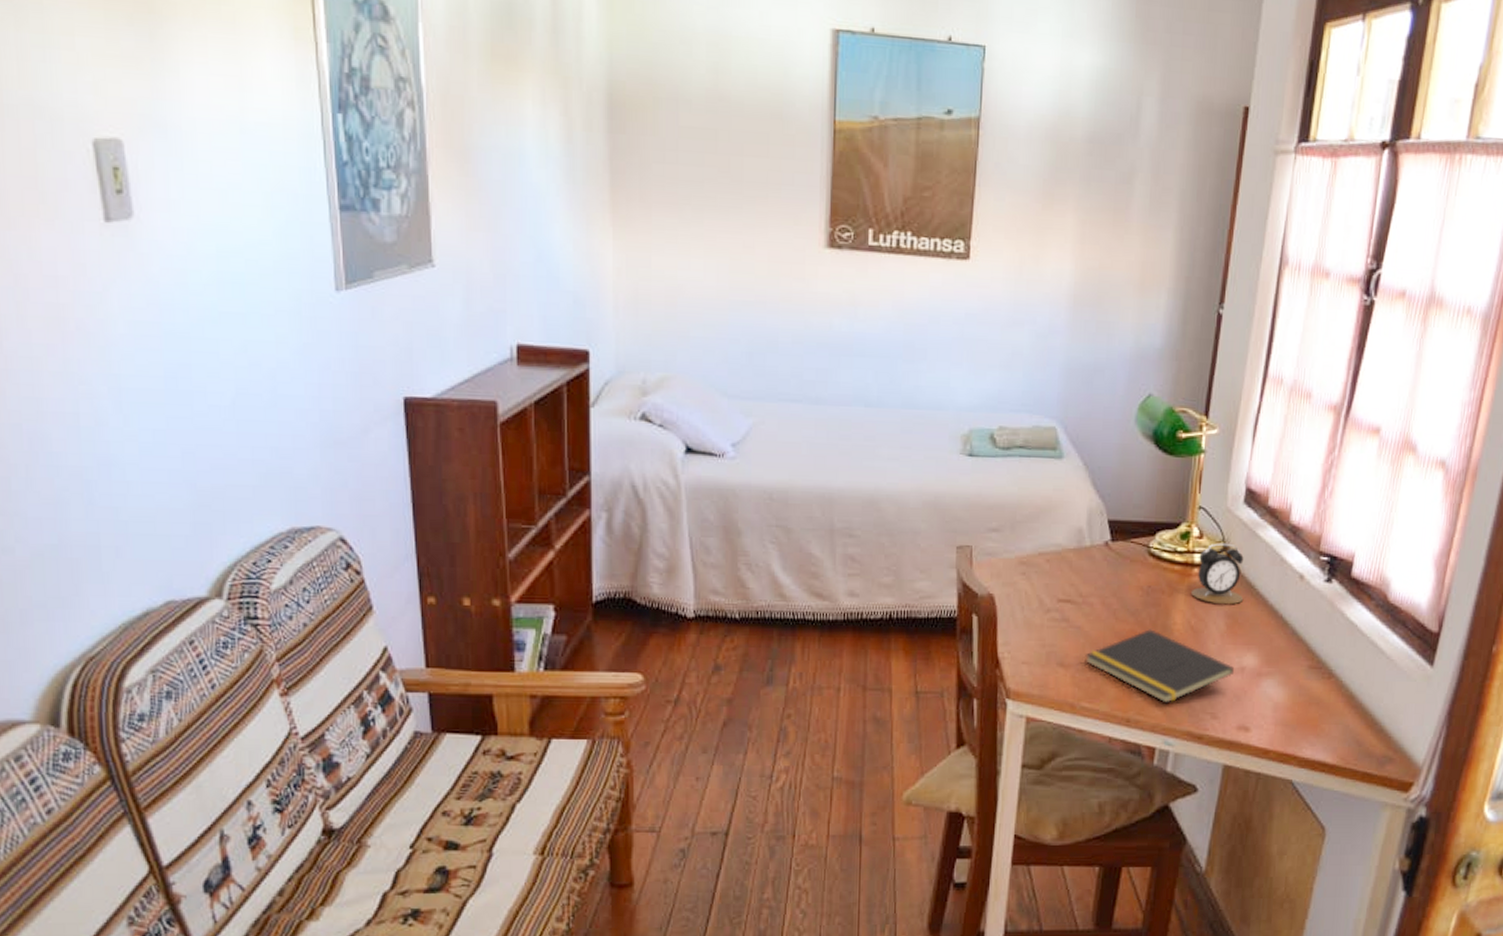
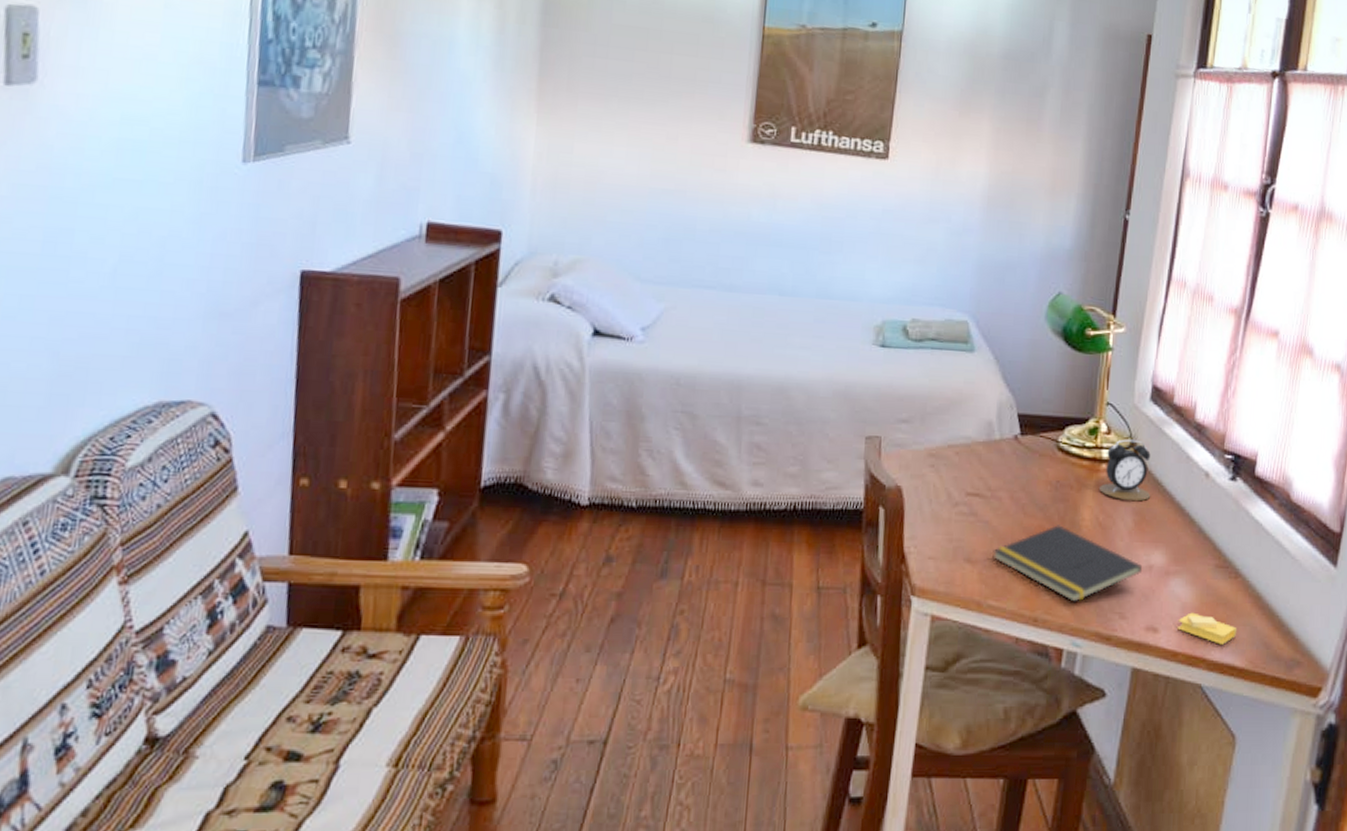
sticky notes: none [1269,712,1330,743] -> present [1178,612,1237,645]

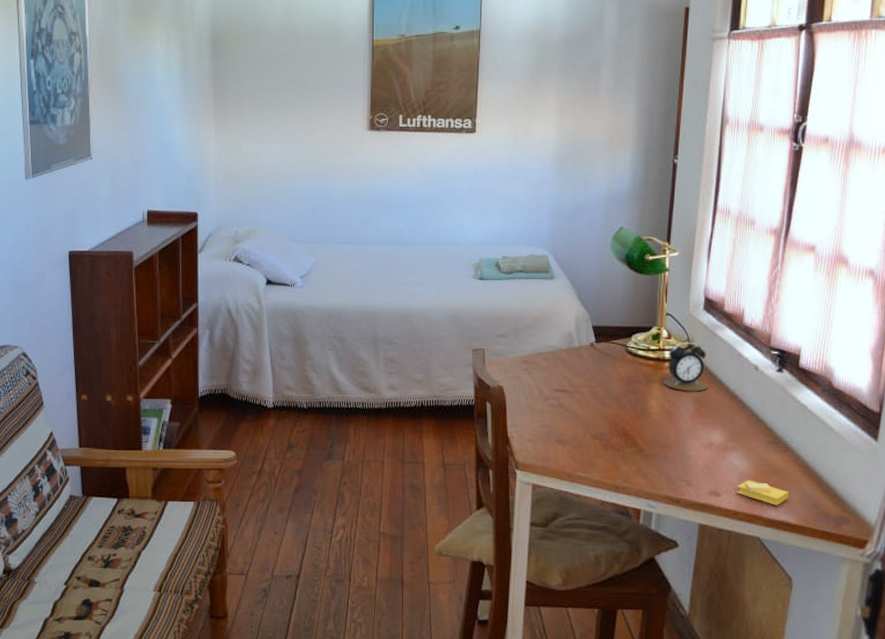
notepad: present [992,525,1143,602] -> none [578,412,704,473]

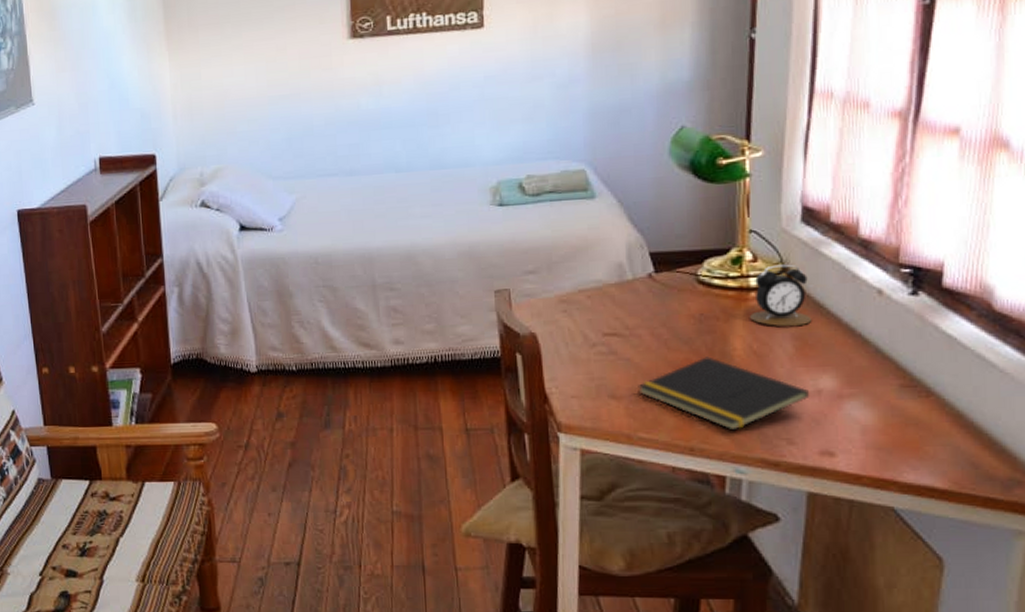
notepad: none [578,412,704,473] -> present [638,356,810,431]
sticky notes: present [737,480,790,506] -> none [858,435,935,466]

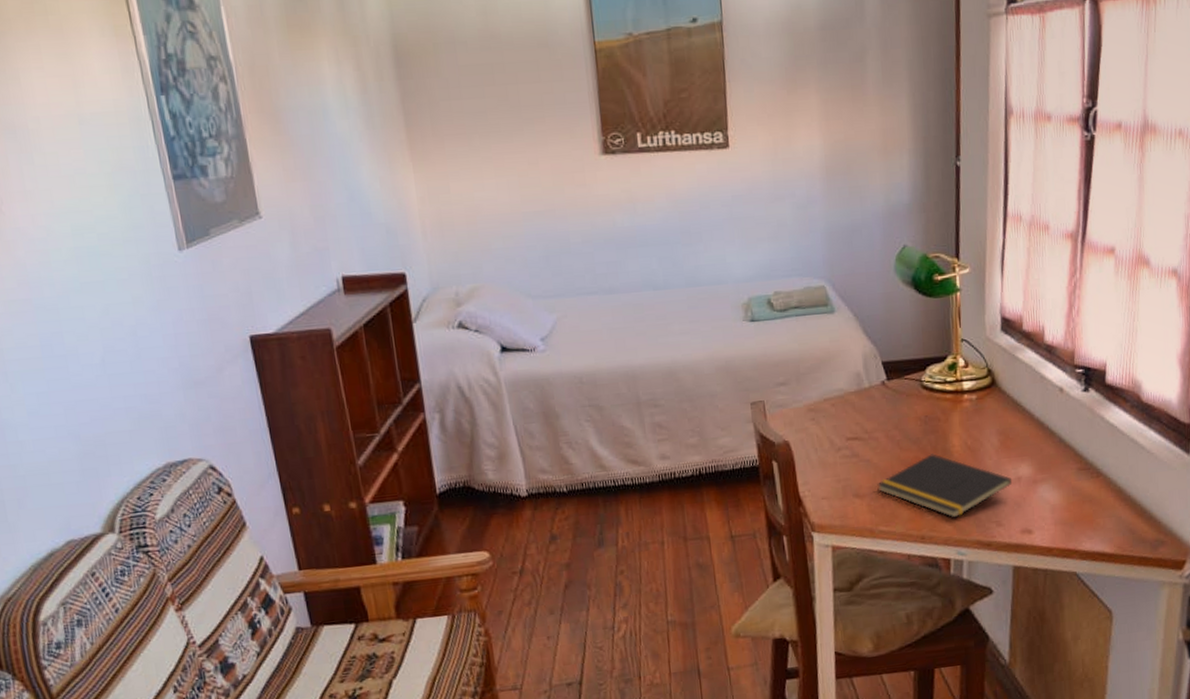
alarm clock: present [750,264,812,327] -> none [964,368,1012,424]

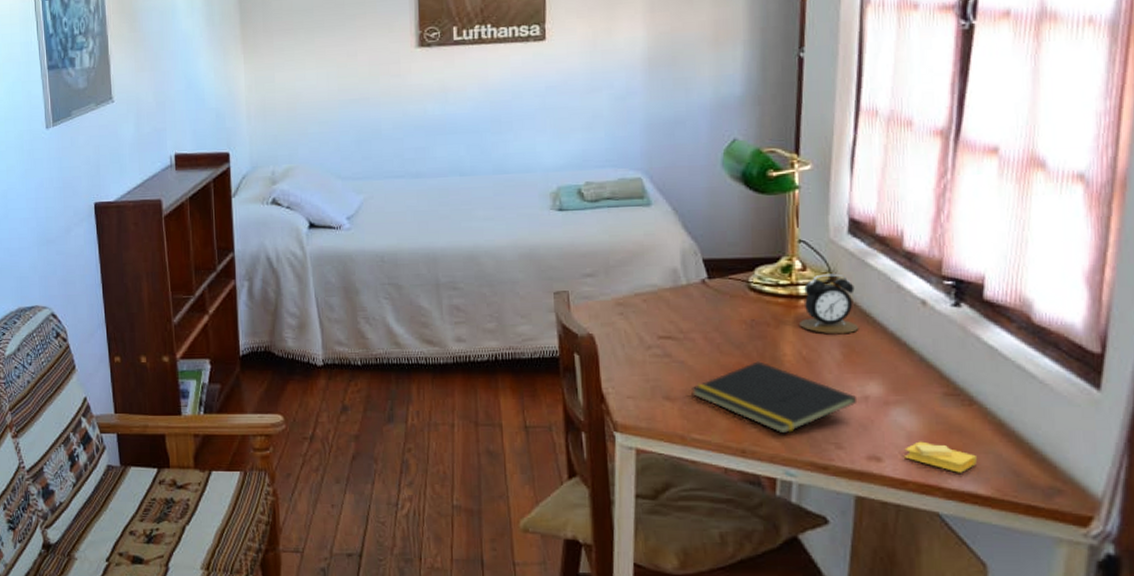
alarm clock: none [964,368,1012,424] -> present [799,273,859,335]
sticky notes: none [1049,512,1104,536] -> present [904,441,978,473]

